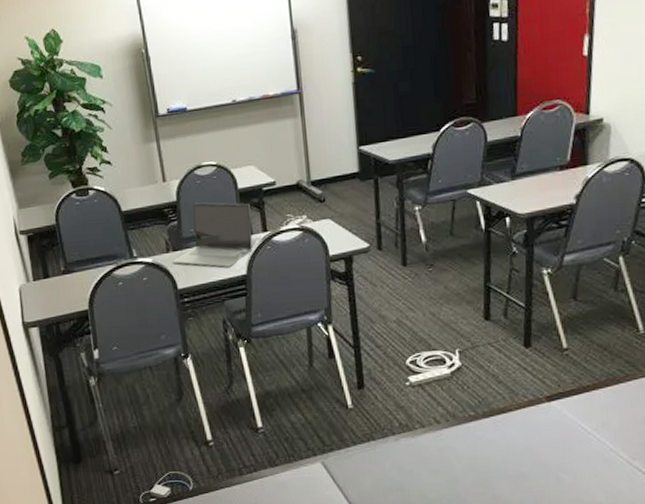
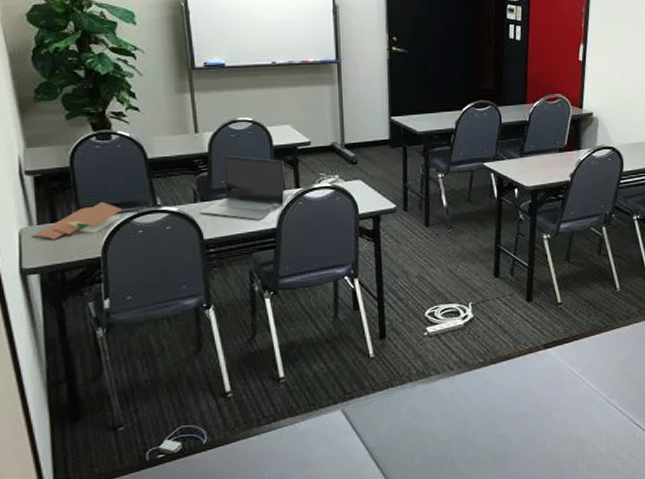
papers: none [29,256,104,295] -> present [31,201,123,240]

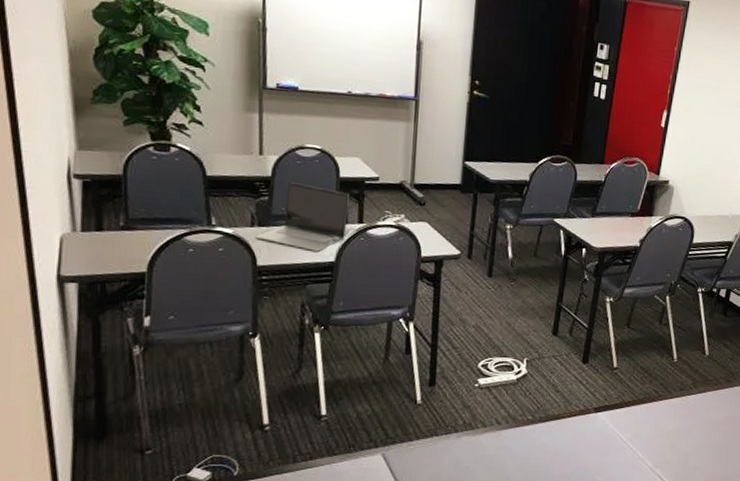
papers: present [31,201,123,240] -> none [73,214,175,249]

